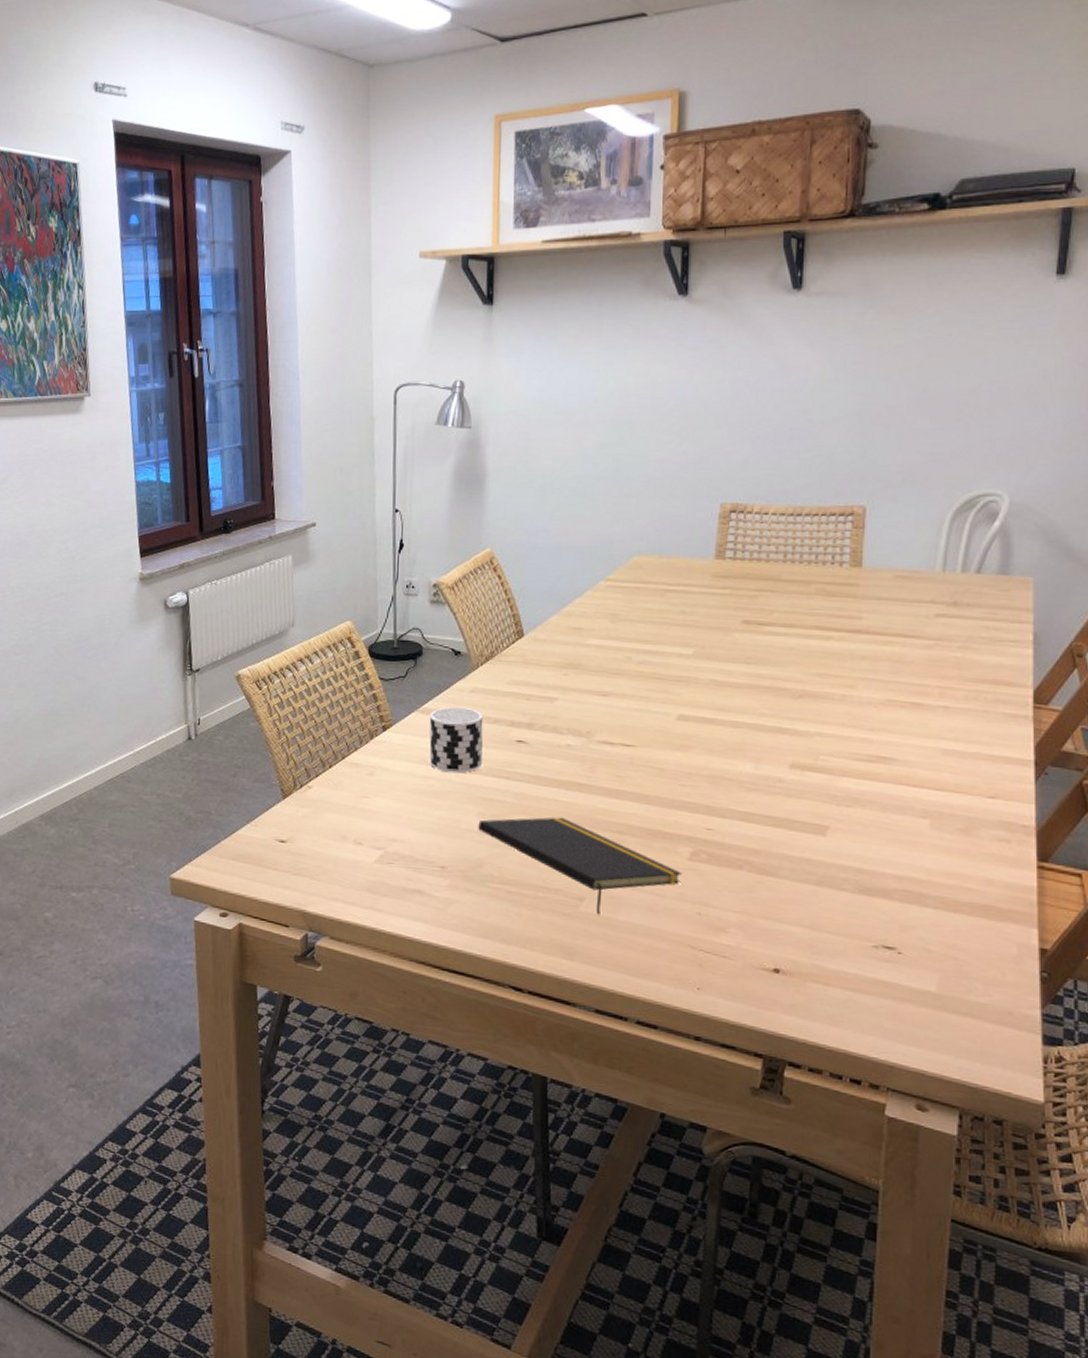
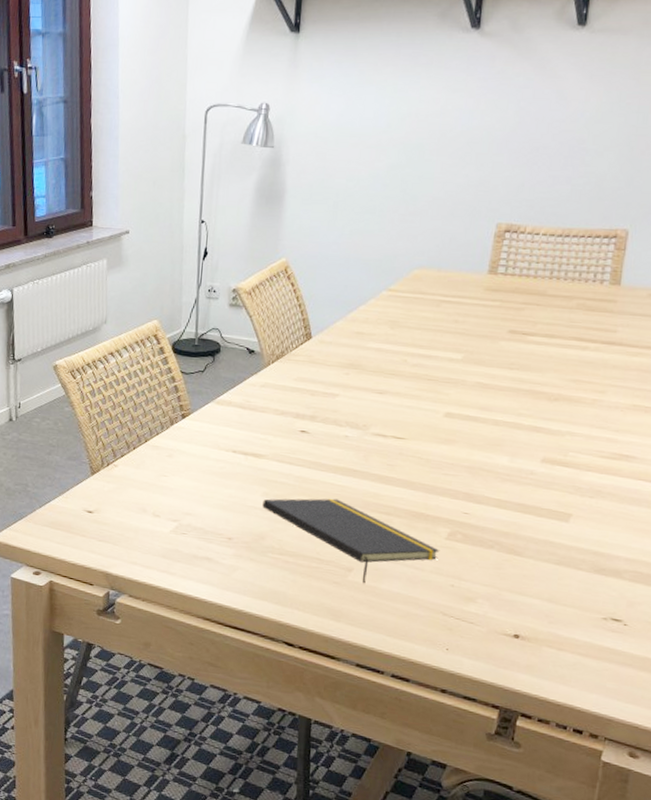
cup: present [429,707,483,774] -> none [222,399,272,458]

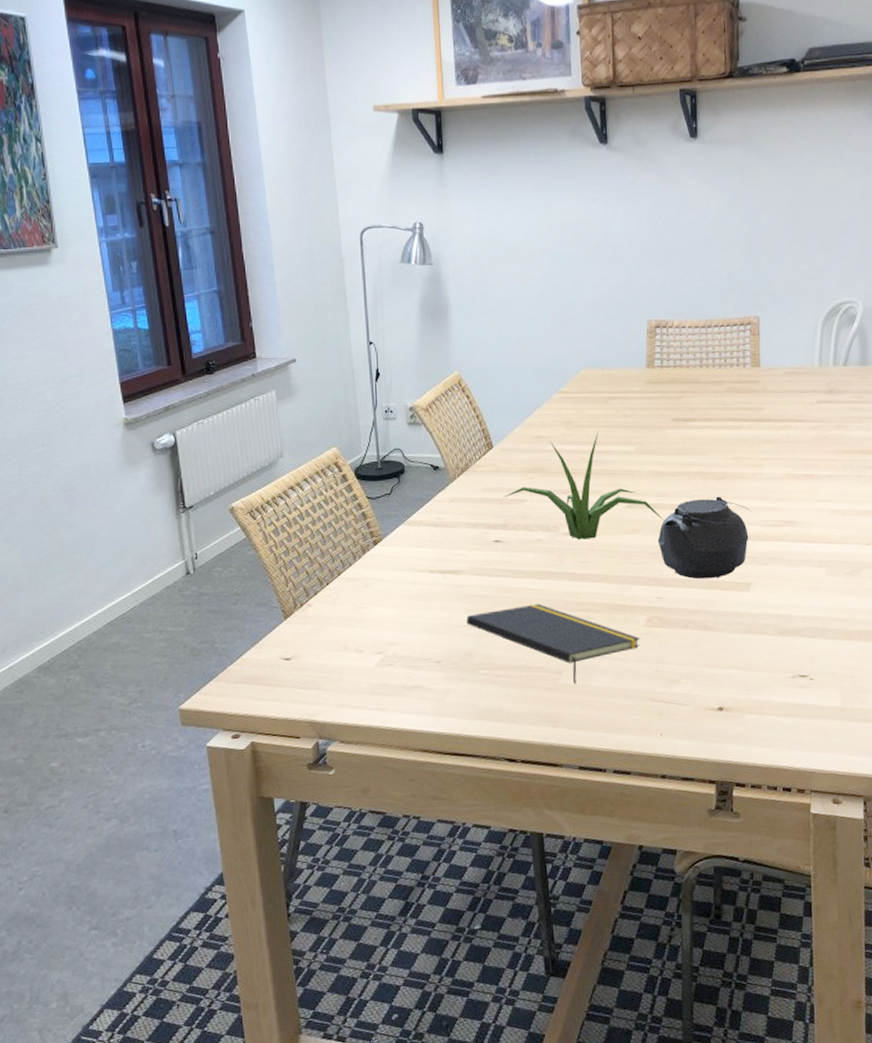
plant: none [315,335,485,443] -> present [502,432,665,540]
teapot: none [473,418,584,504] -> present [657,496,751,580]

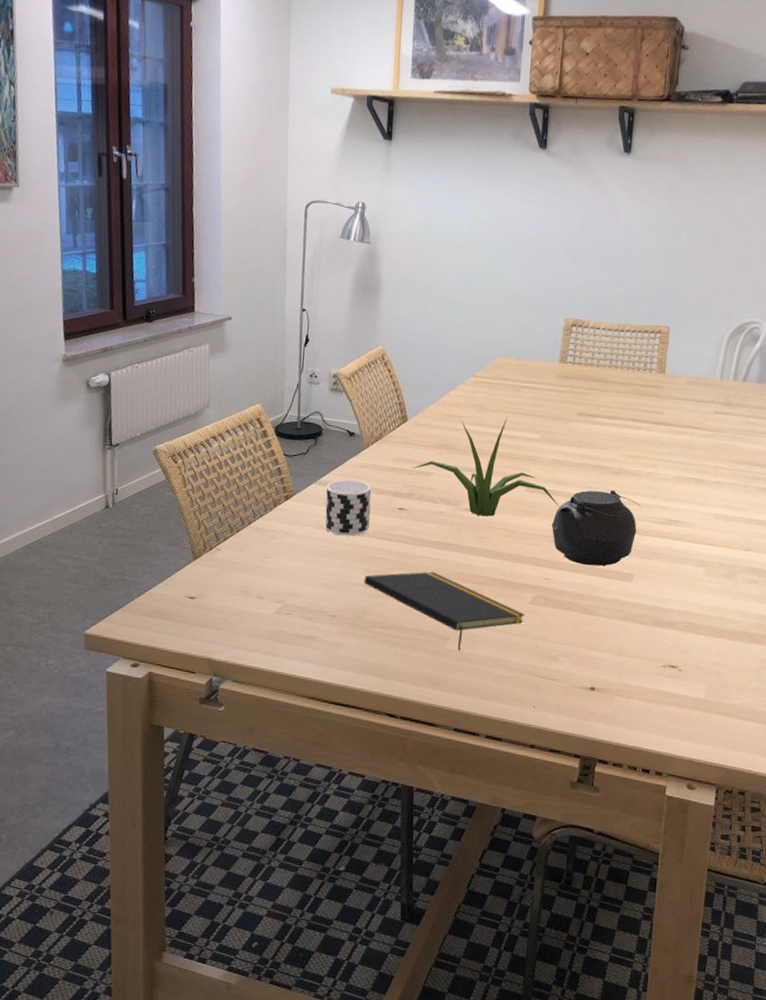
cup: none [415,516,465,577] -> present [325,480,372,536]

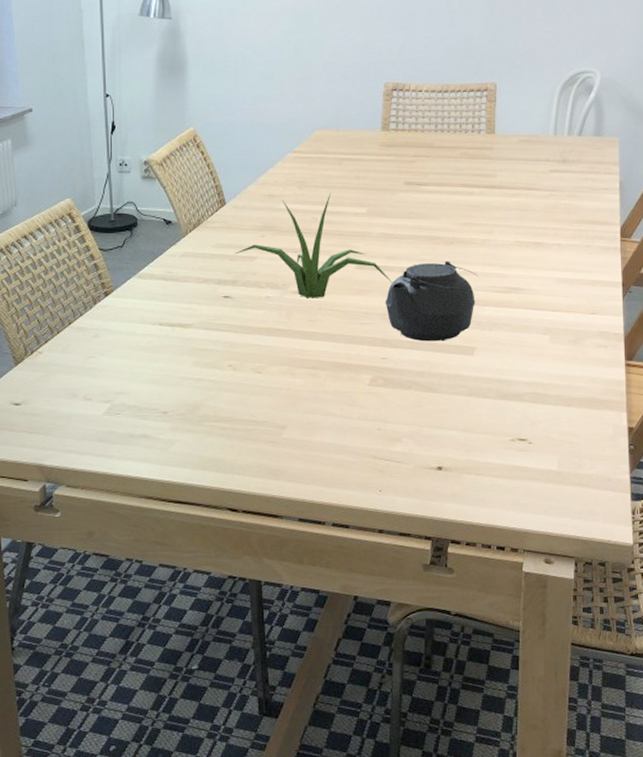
cup: present [325,480,372,536] -> none [146,271,194,329]
notepad: present [364,571,526,651] -> none [194,359,365,439]

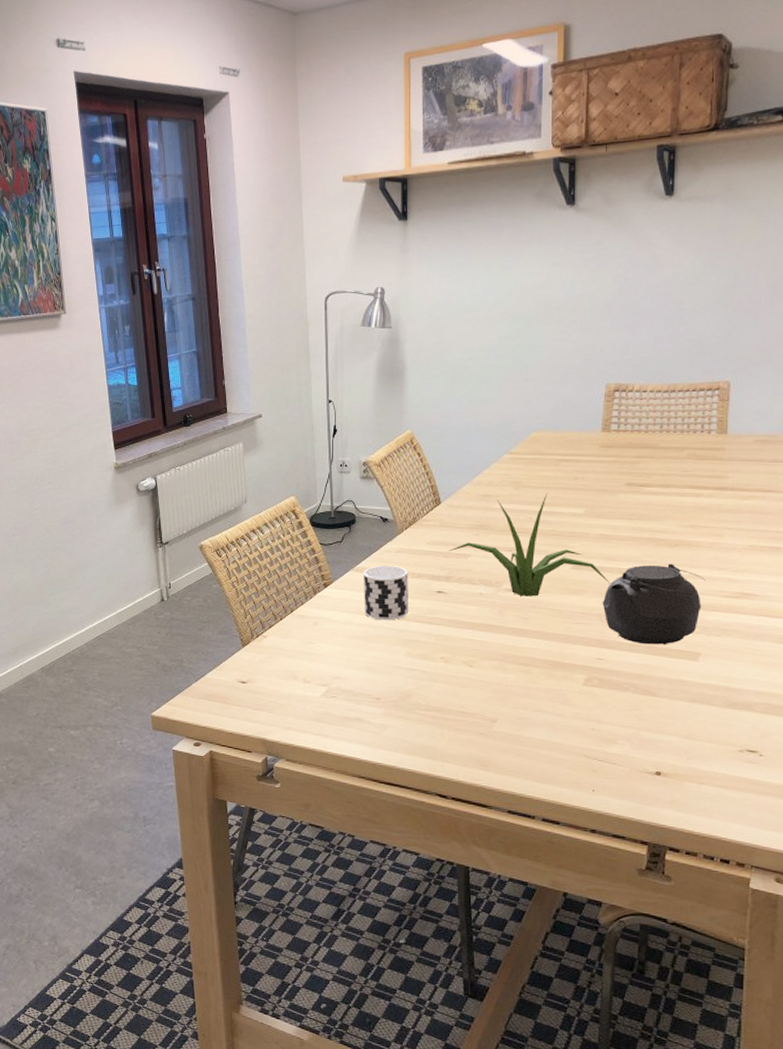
cup: none [146,271,194,329] -> present [363,566,408,621]

